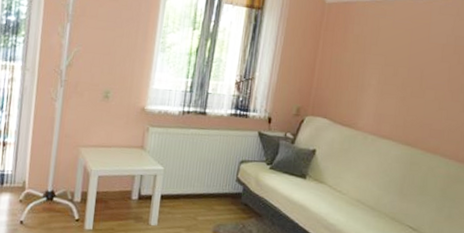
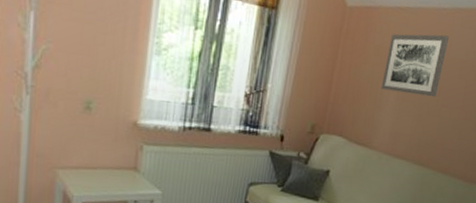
wall art: none [362,22,428,80] -> present [381,34,450,98]

